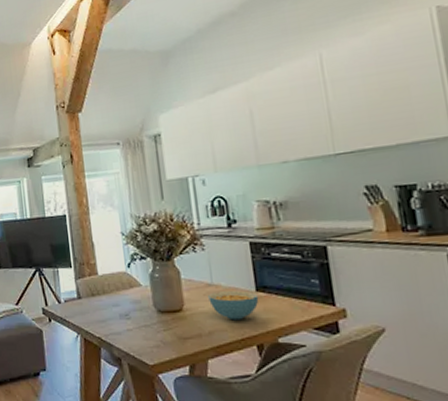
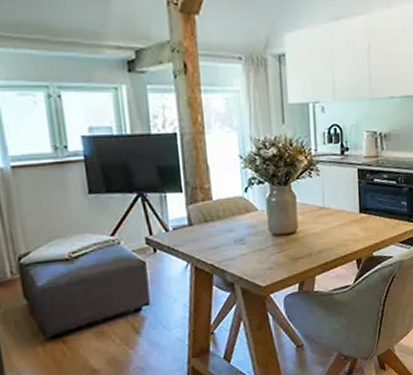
cereal bowl: present [208,290,259,321] -> none [320,212,361,240]

